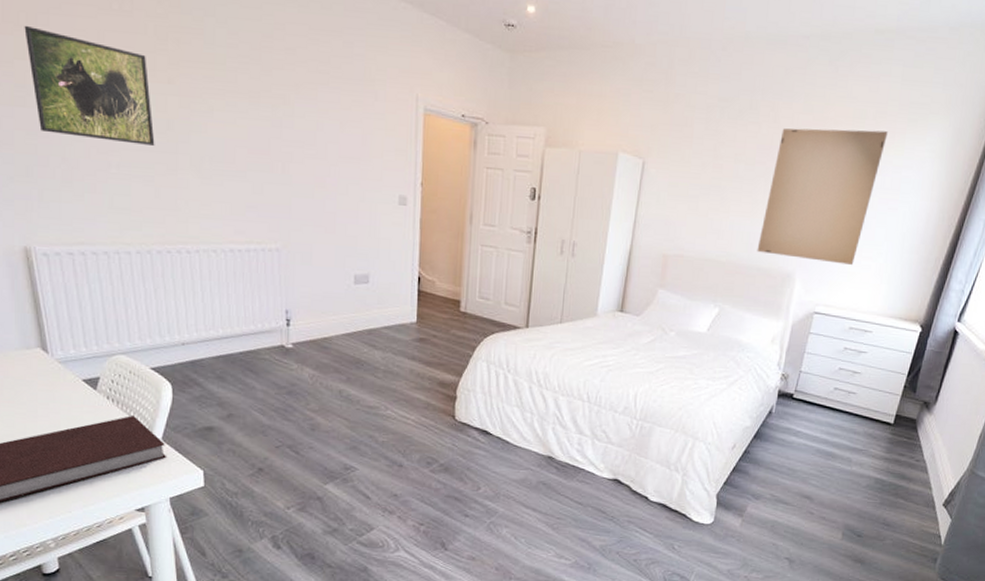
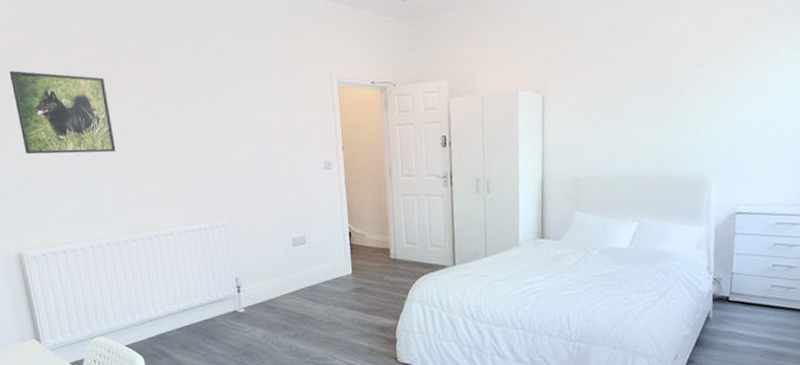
home mirror: present [757,128,888,265] -> none [666,28,780,163]

